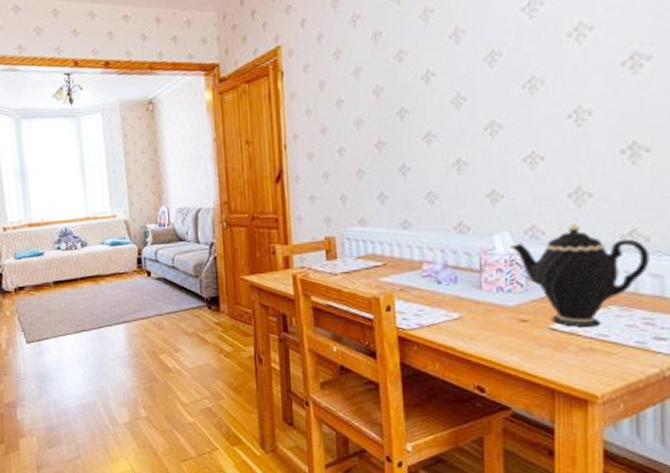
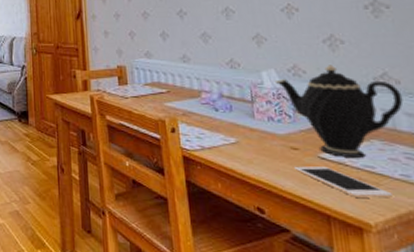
cell phone: none [521,338,624,368] -> present [294,166,393,199]

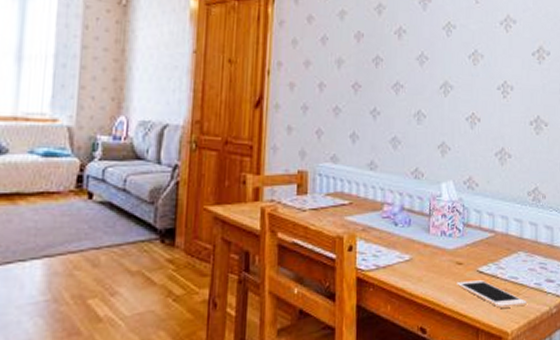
teapot: present [274,65,403,158] -> none [451,178,545,270]

